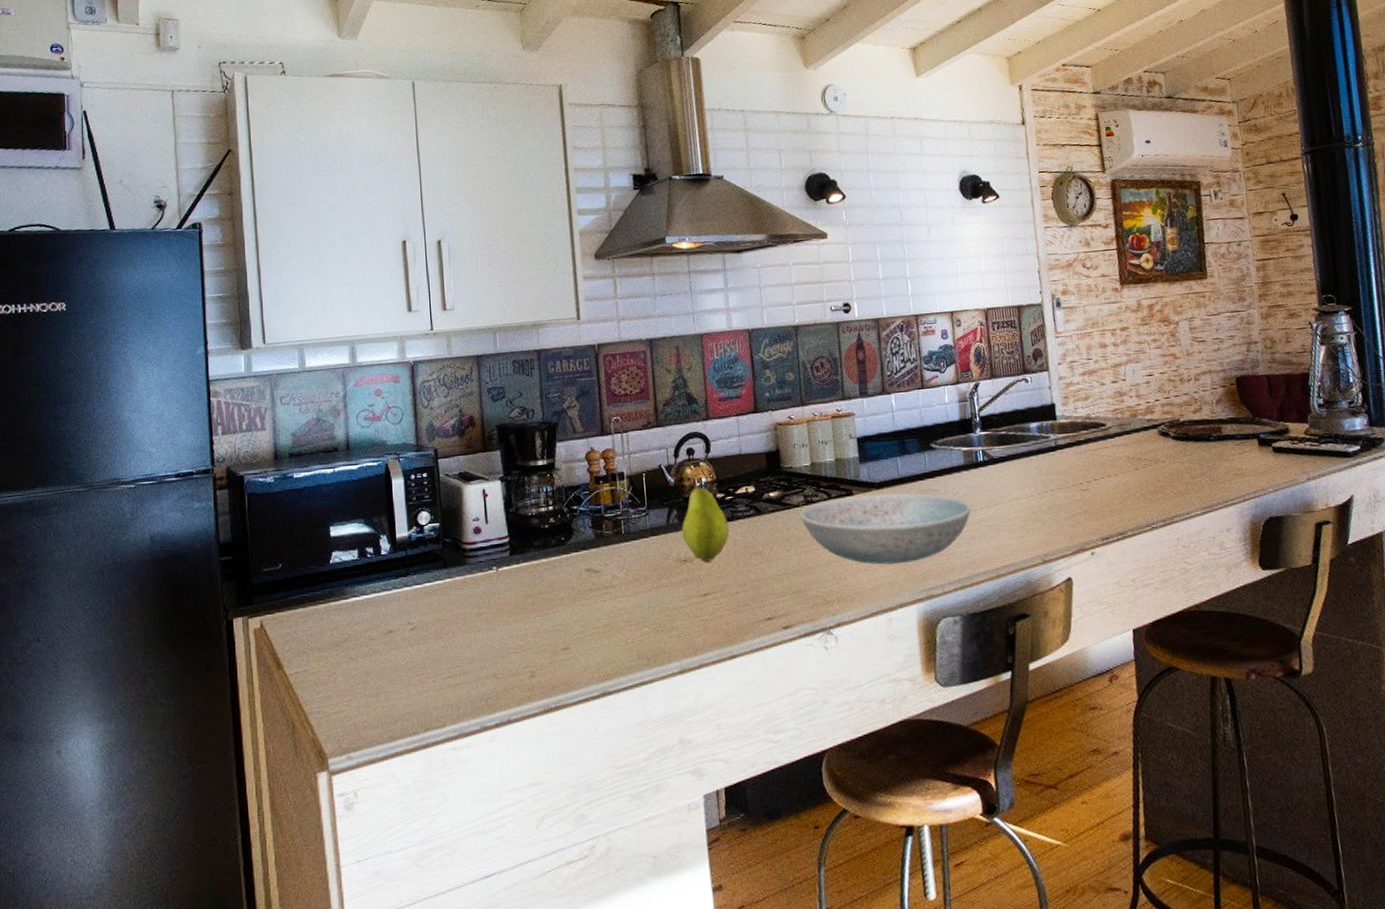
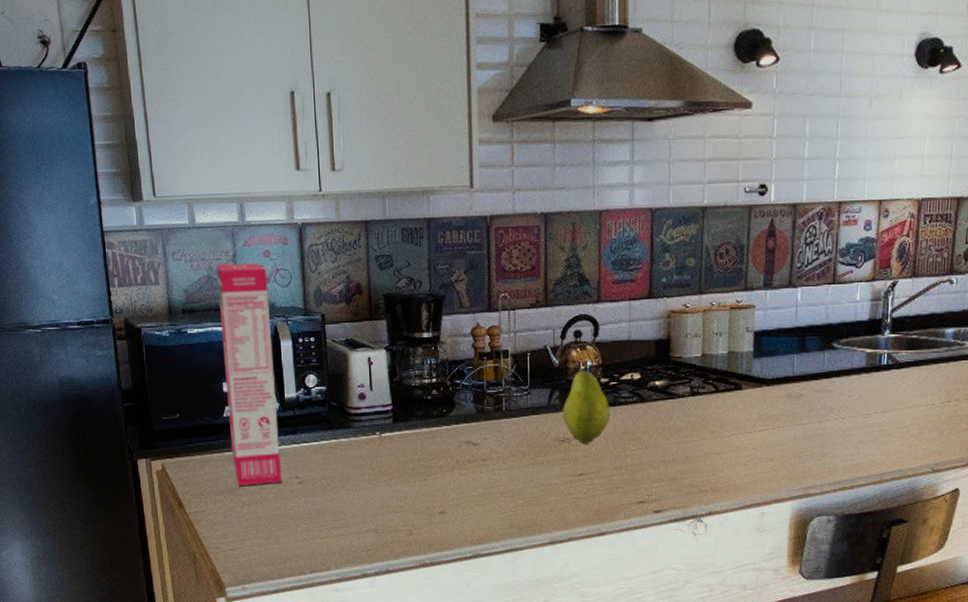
cereal box: none [326,402,392,638] -> present [216,263,281,486]
dish: present [800,493,972,565] -> none [684,390,866,460]

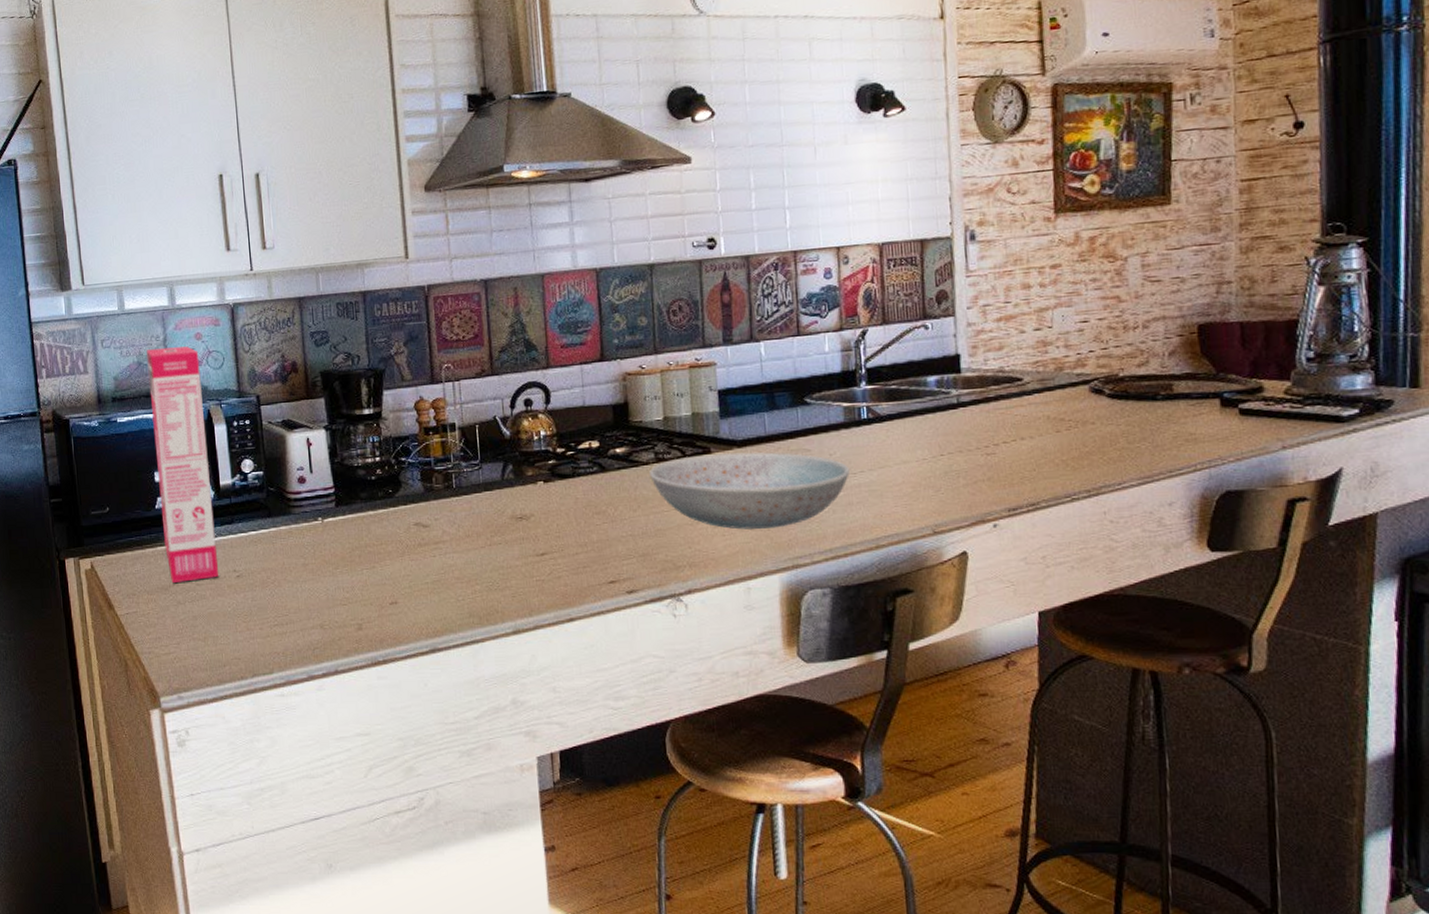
fruit: present [562,366,609,444] -> none [517,436,570,520]
dish: none [684,390,866,460] -> present [649,452,851,530]

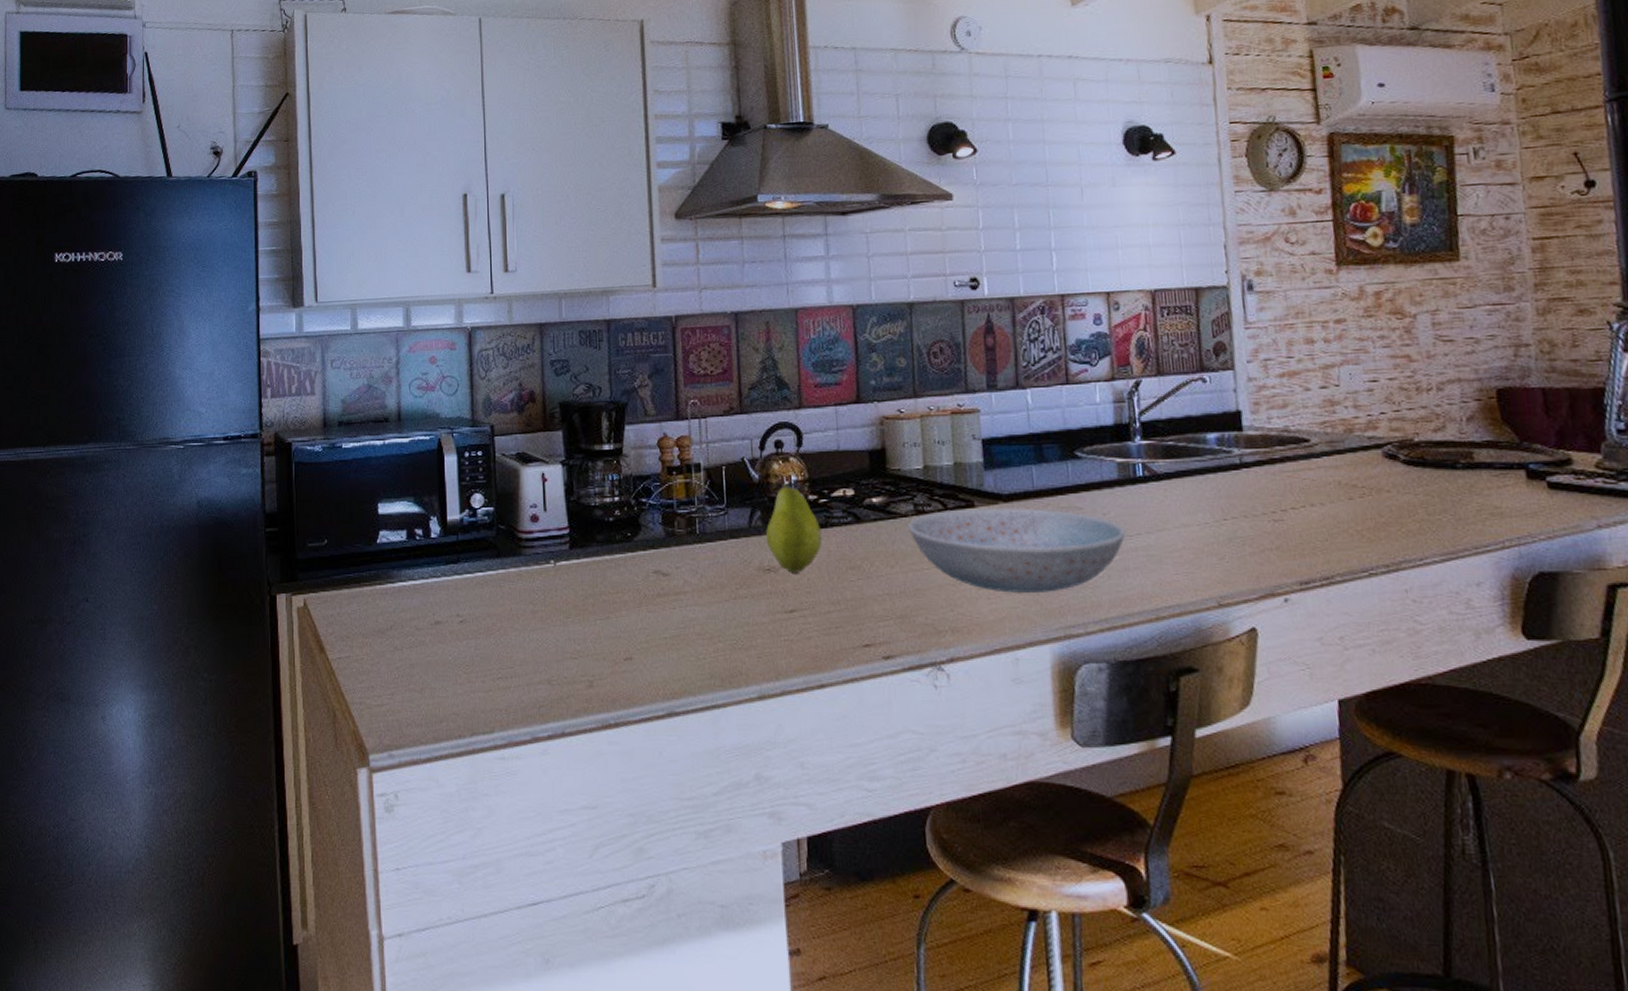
cereal box: present [146,346,218,583] -> none [378,370,440,626]
fruit: none [517,436,570,520] -> present [765,481,822,573]

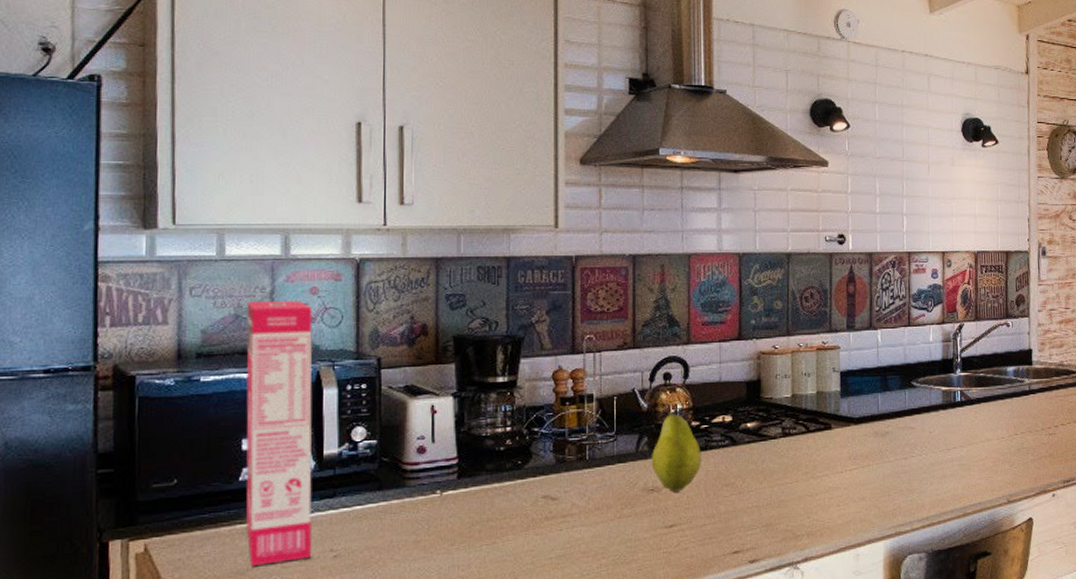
cereal box: none [378,370,440,626] -> present [246,301,313,566]
dish: present [908,507,1126,593] -> none [776,429,946,500]

